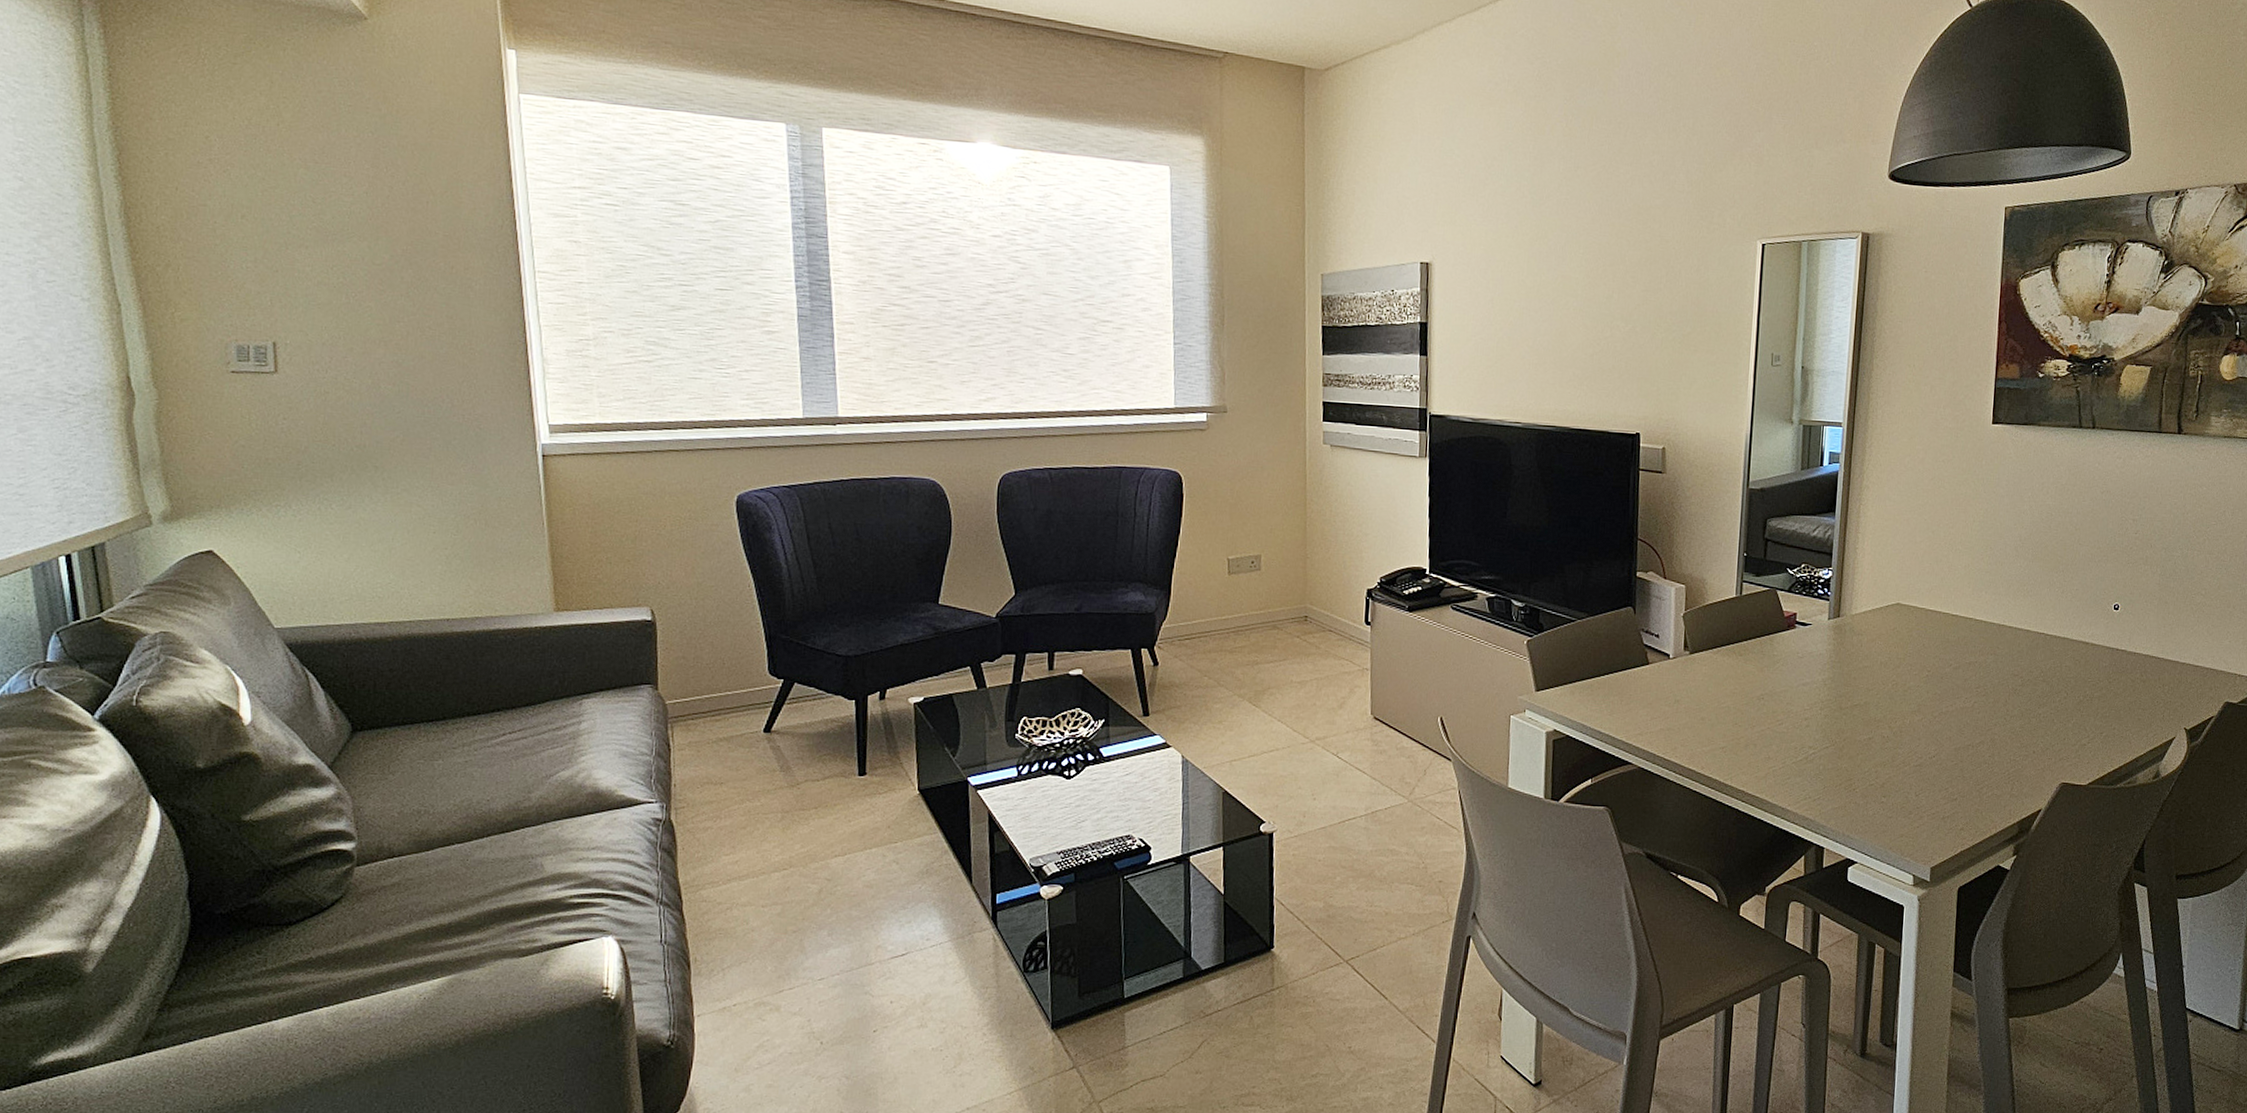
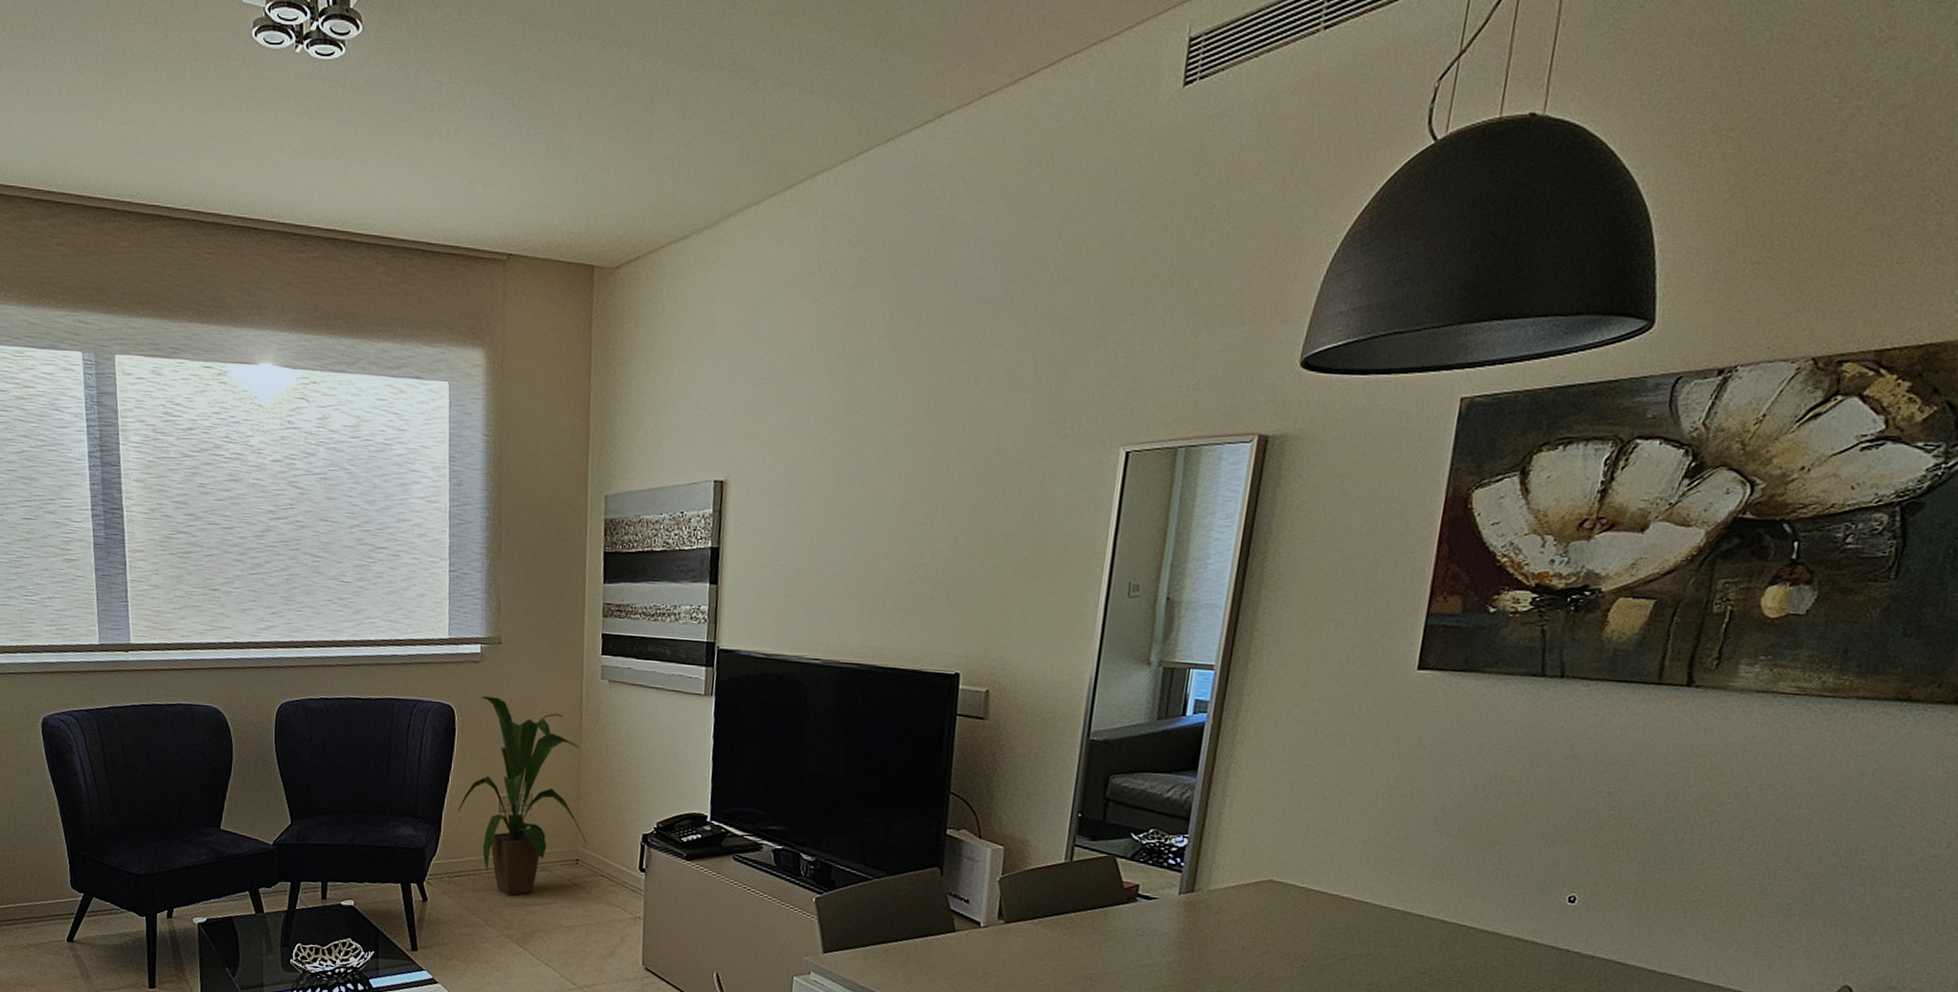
house plant: none [1186,462,1315,656] -> present [456,696,587,896]

